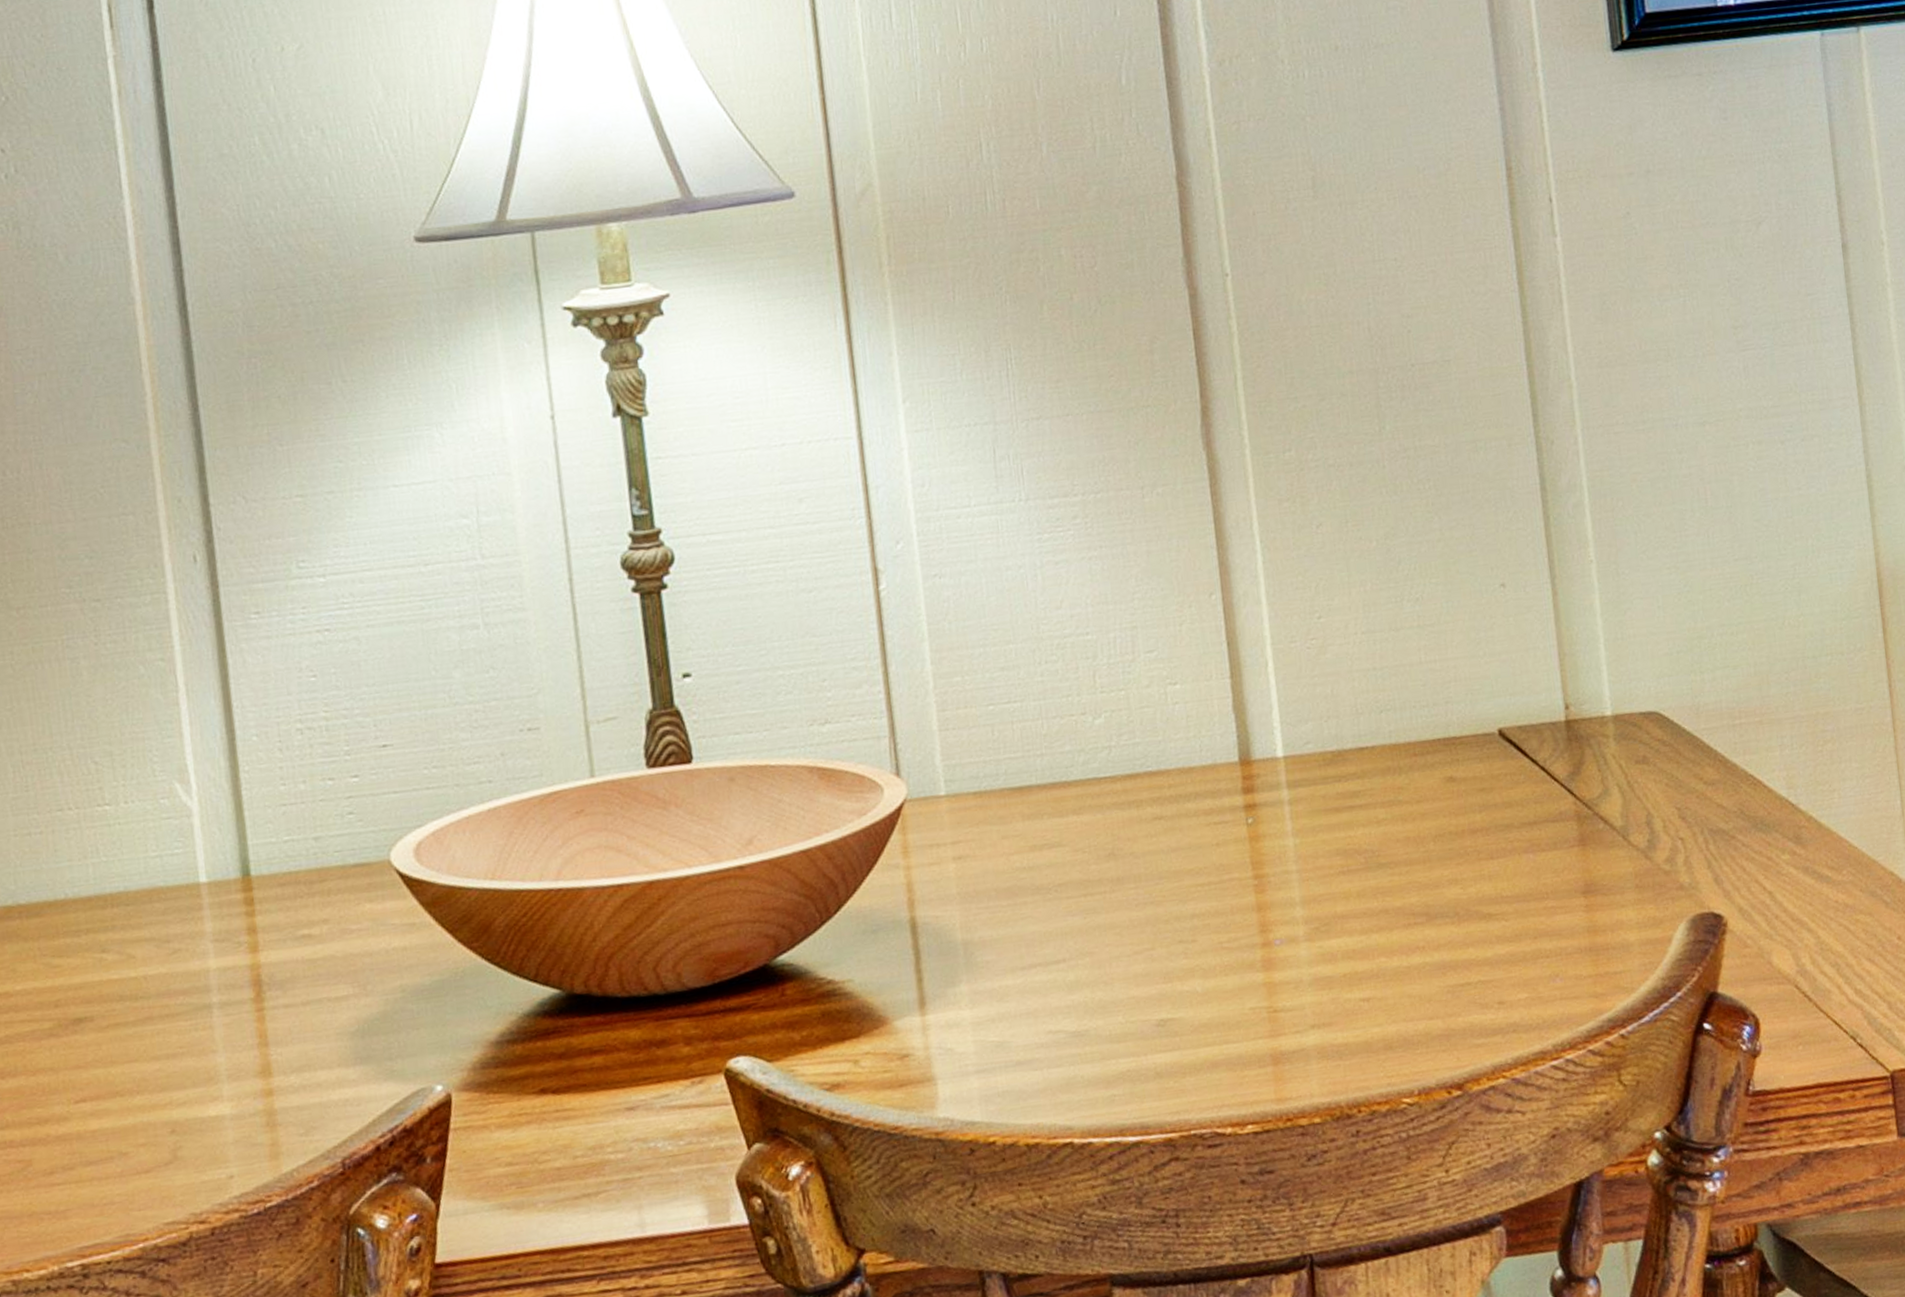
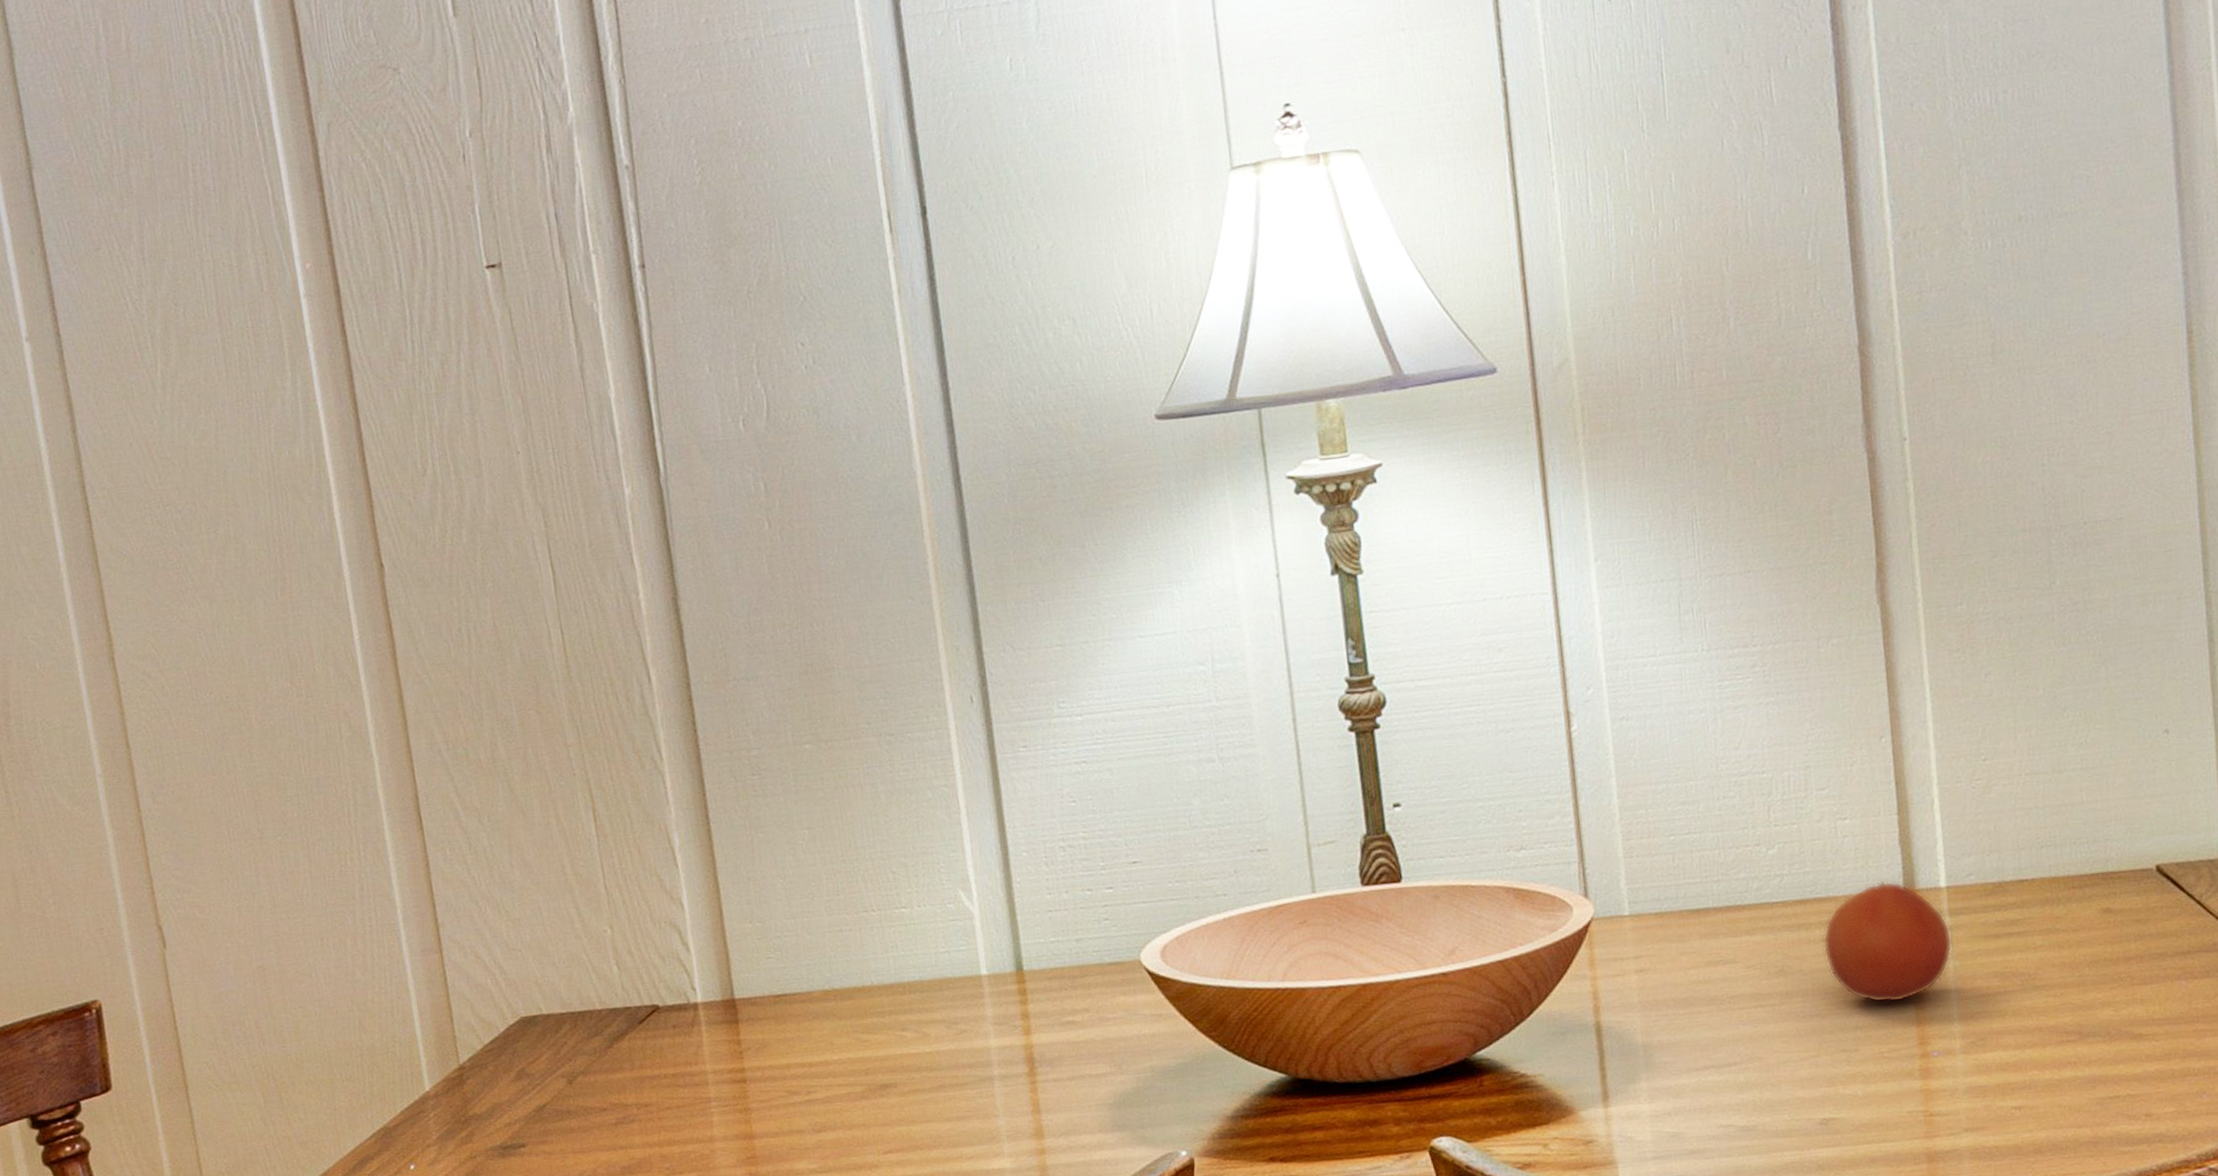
fruit: none [1155,751,1292,887] -> present [1823,880,1953,1003]

